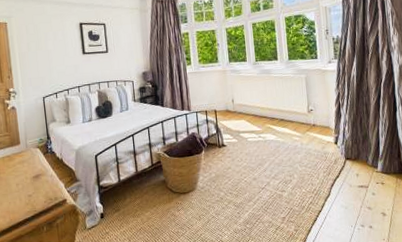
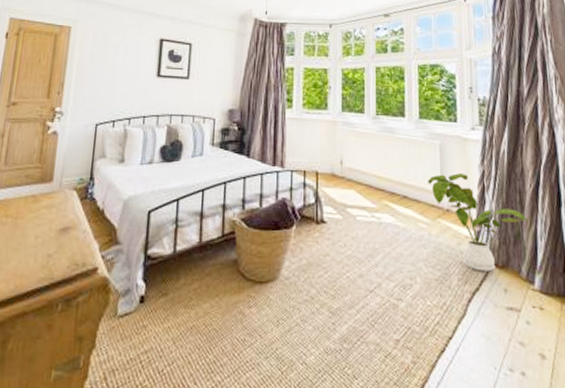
house plant: none [298,97,372,165] -> present [428,173,528,272]

